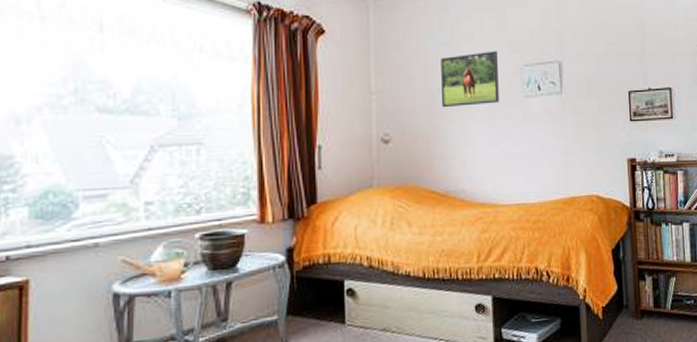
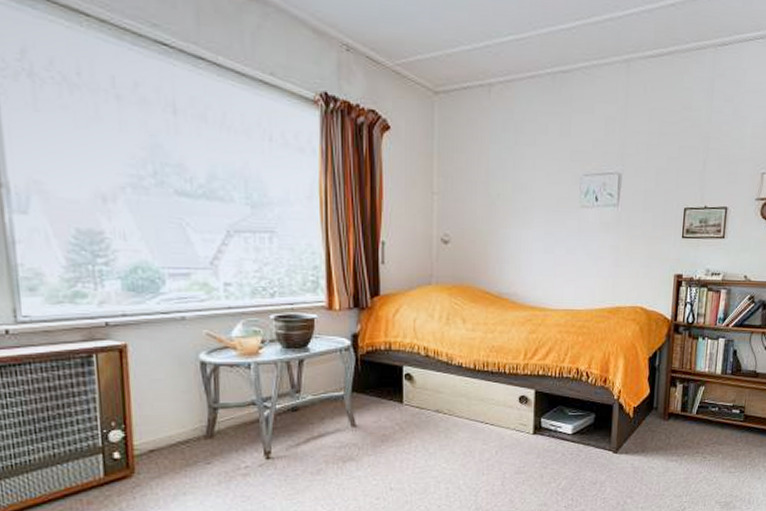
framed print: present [441,50,499,108] -> none [501,157,558,213]

